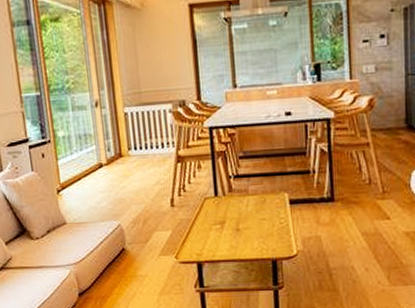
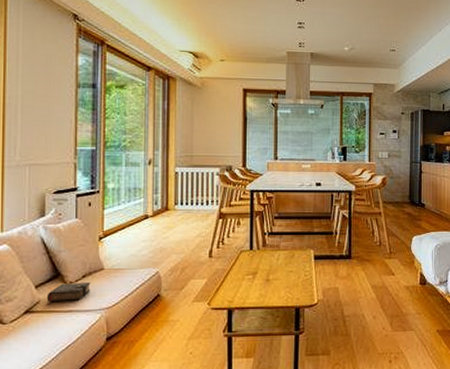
book: none [17,237,57,262] -> present [46,282,91,305]

